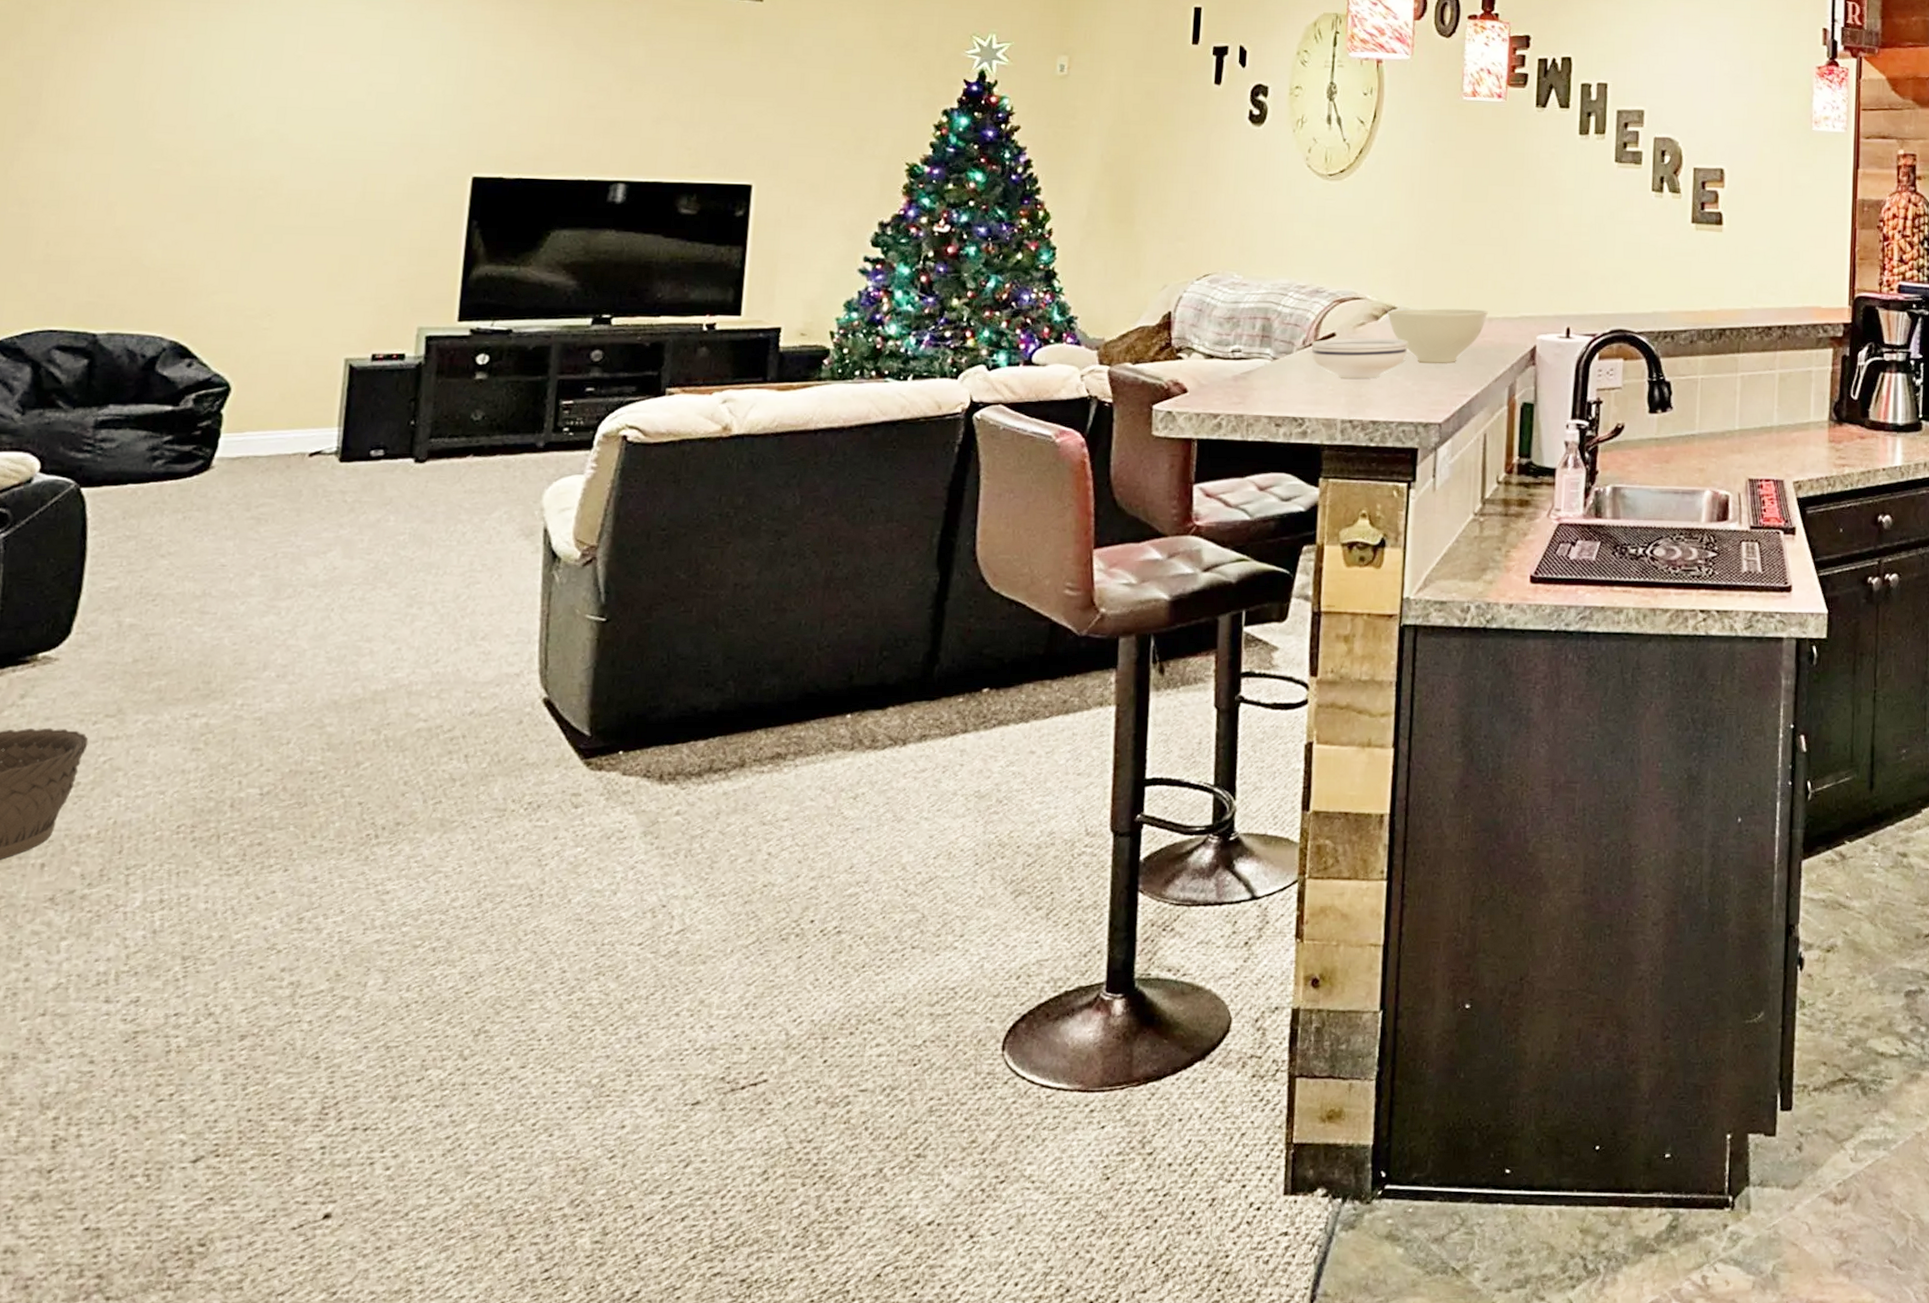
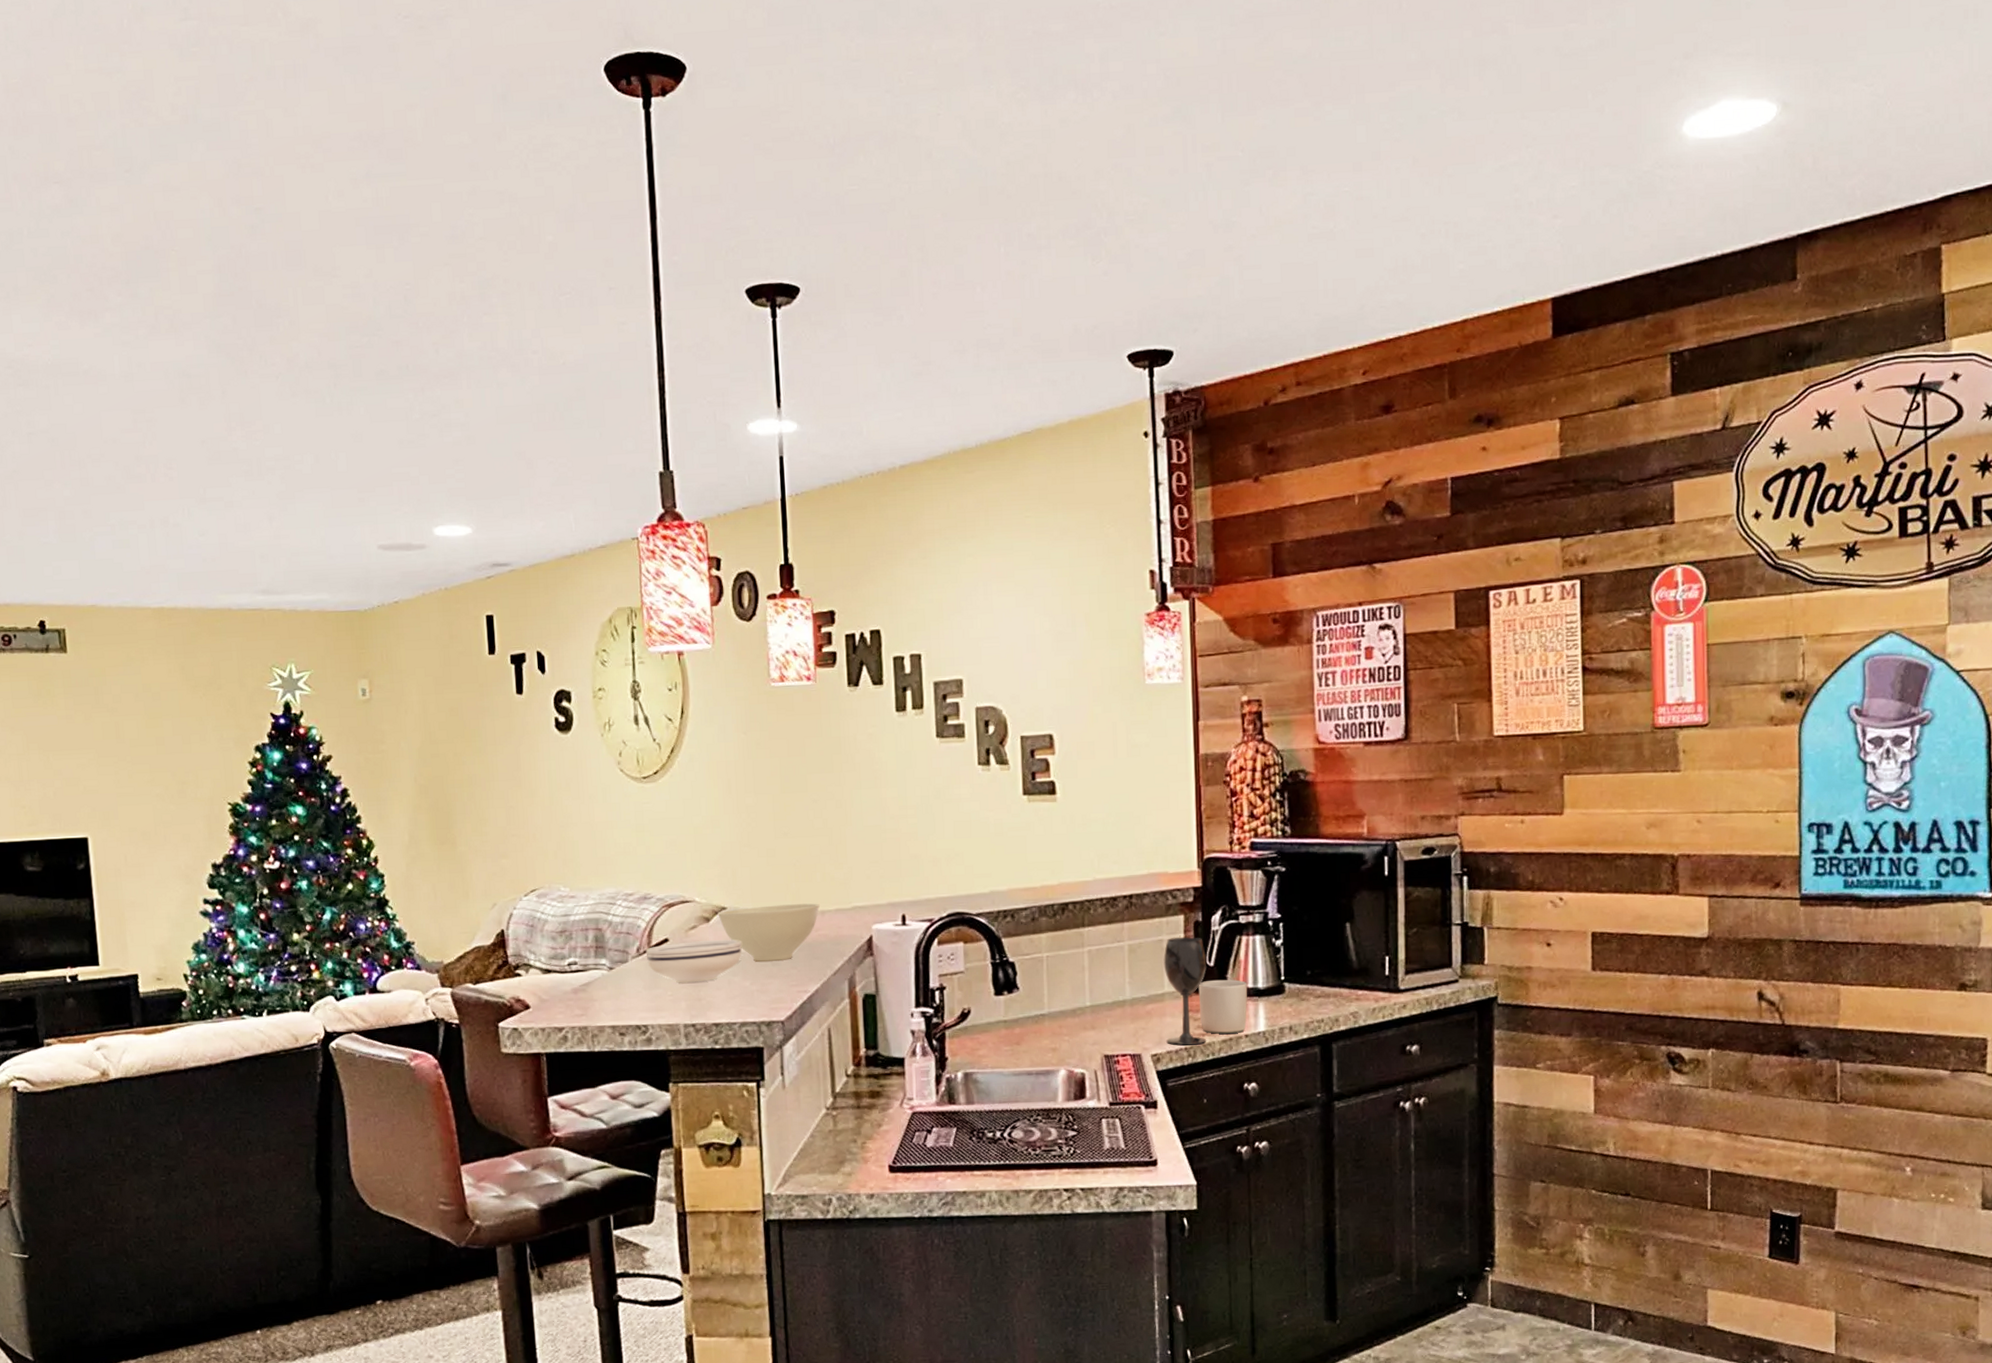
wine glass: none [1808,370,1852,475] -> present [1163,937,1207,1045]
mug: none [1841,413,1888,466] -> present [1198,979,1248,1034]

